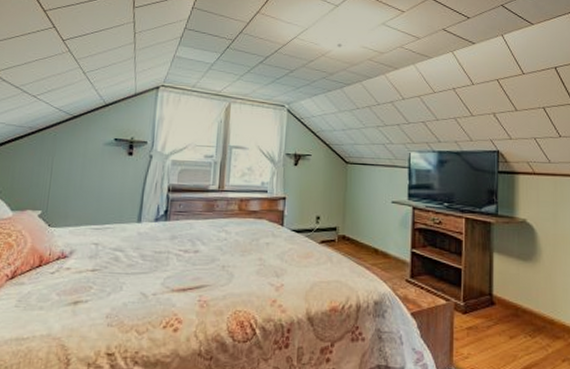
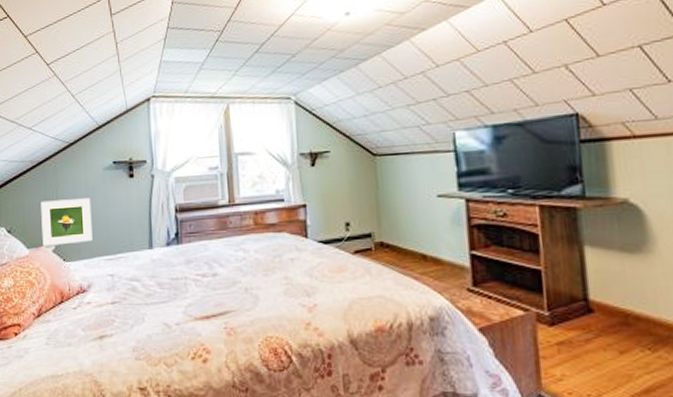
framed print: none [28,167,87,211] -> present [41,198,93,246]

